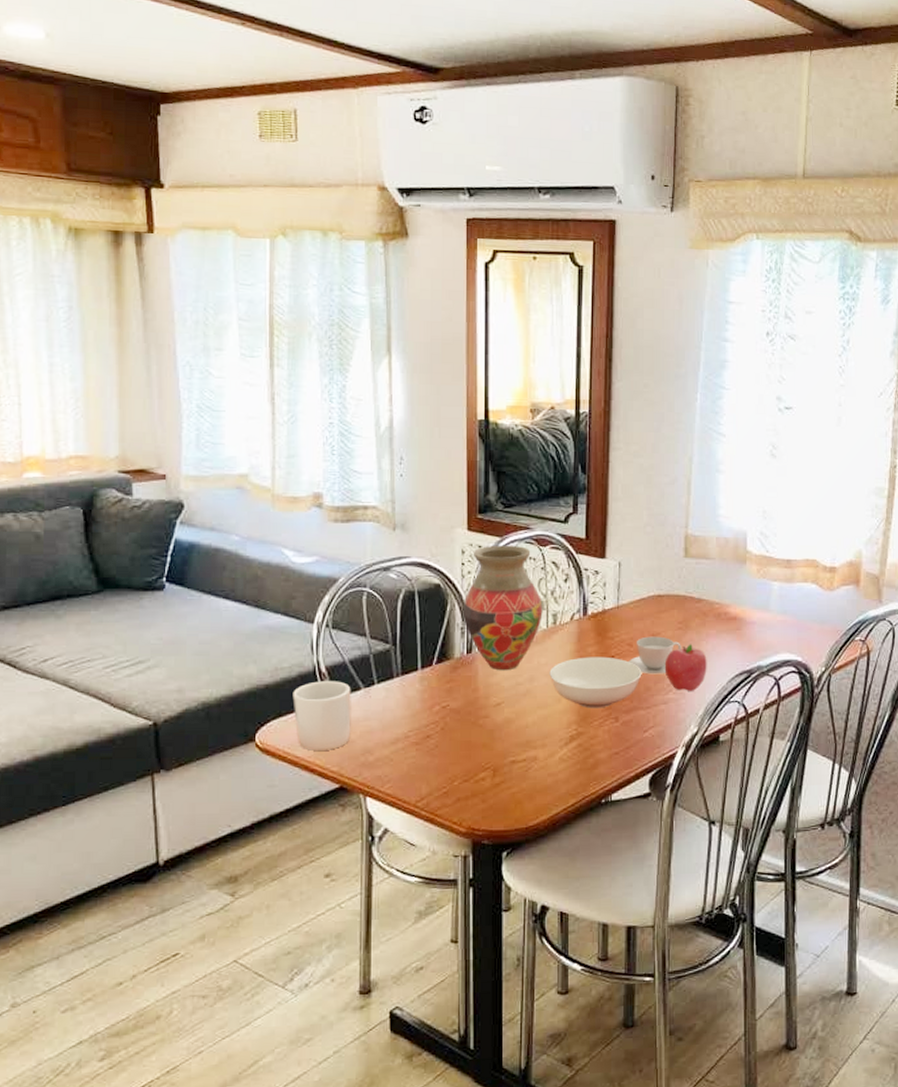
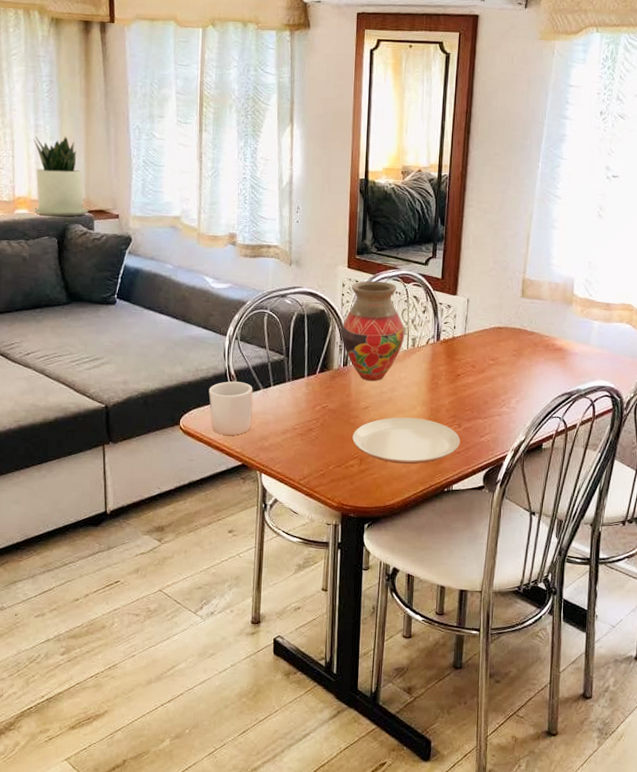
planter: none [47,376,125,480] -> present [33,136,89,217]
plate: none [482,713,618,773] -> present [352,417,460,465]
bowl: present [549,656,642,709] -> none [407,374,482,416]
teacup: present [629,636,681,674] -> none [472,360,515,392]
fruit: present [664,644,707,691] -> none [500,368,536,407]

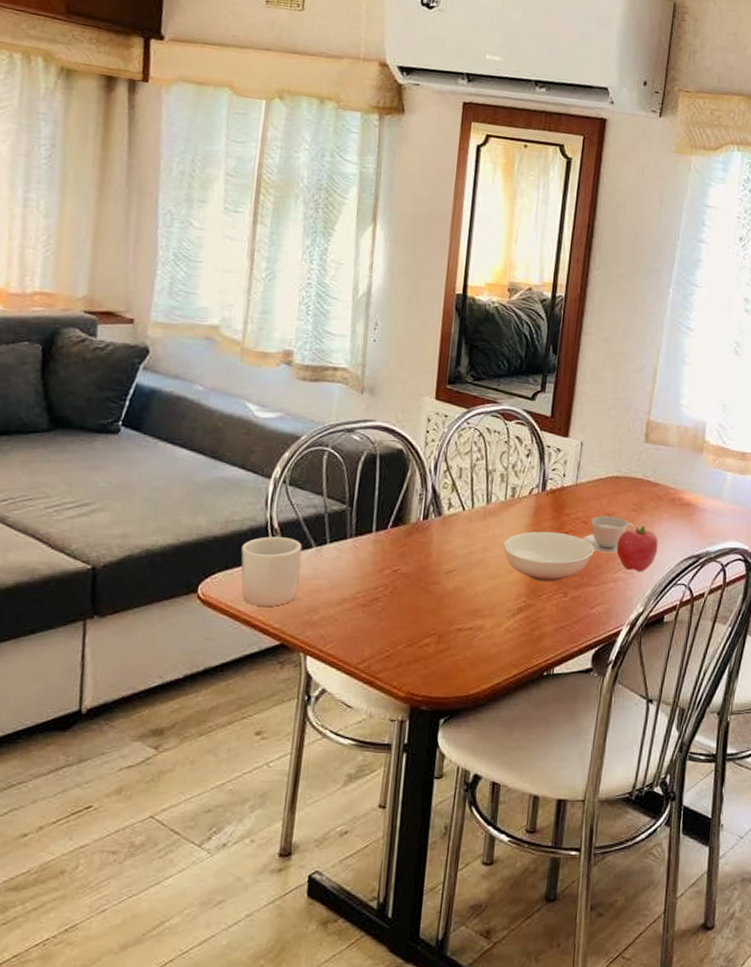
planter: present [33,136,89,217] -> none [10,213,92,318]
vase: present [341,280,405,382] -> none [422,416,503,539]
plate: present [352,417,460,465] -> none [430,583,566,643]
bowl: none [407,374,482,416] -> present [503,531,595,583]
teacup: none [472,360,515,392] -> present [582,515,635,553]
fruit: none [500,368,536,407] -> present [616,526,658,572]

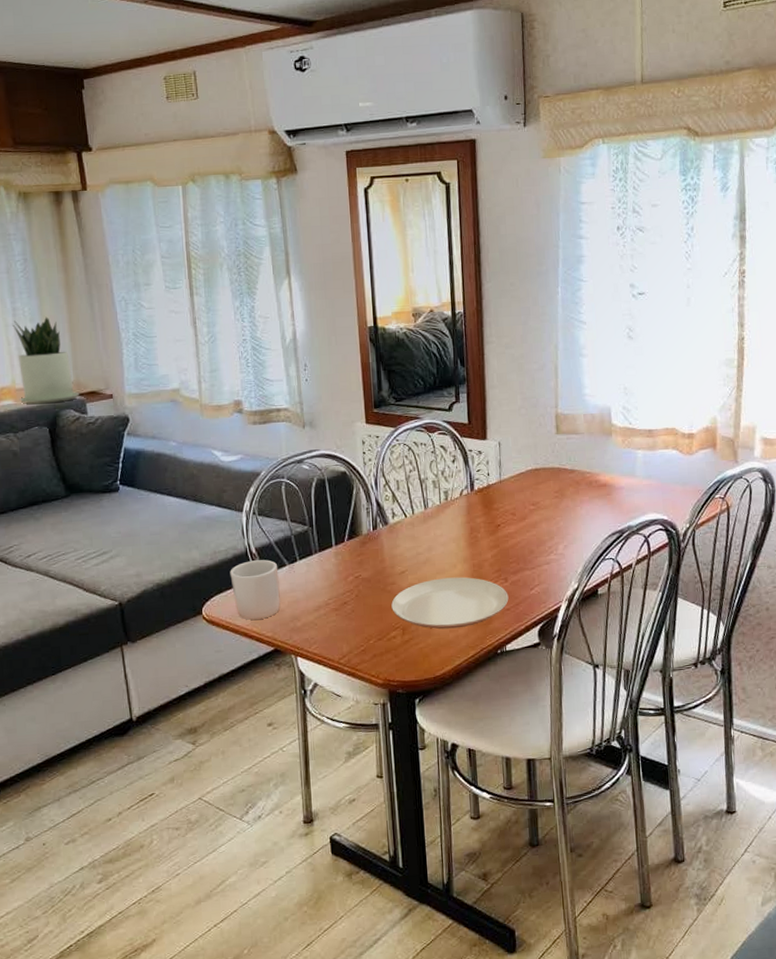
planter: none [10,213,92,318] -> present [12,316,80,405]
plate: none [430,583,566,643] -> present [391,577,509,629]
bowl: present [503,531,595,583] -> none [444,525,526,572]
teacup: present [582,515,635,553] -> none [513,505,559,539]
fruit: present [616,526,658,572] -> none [545,510,583,552]

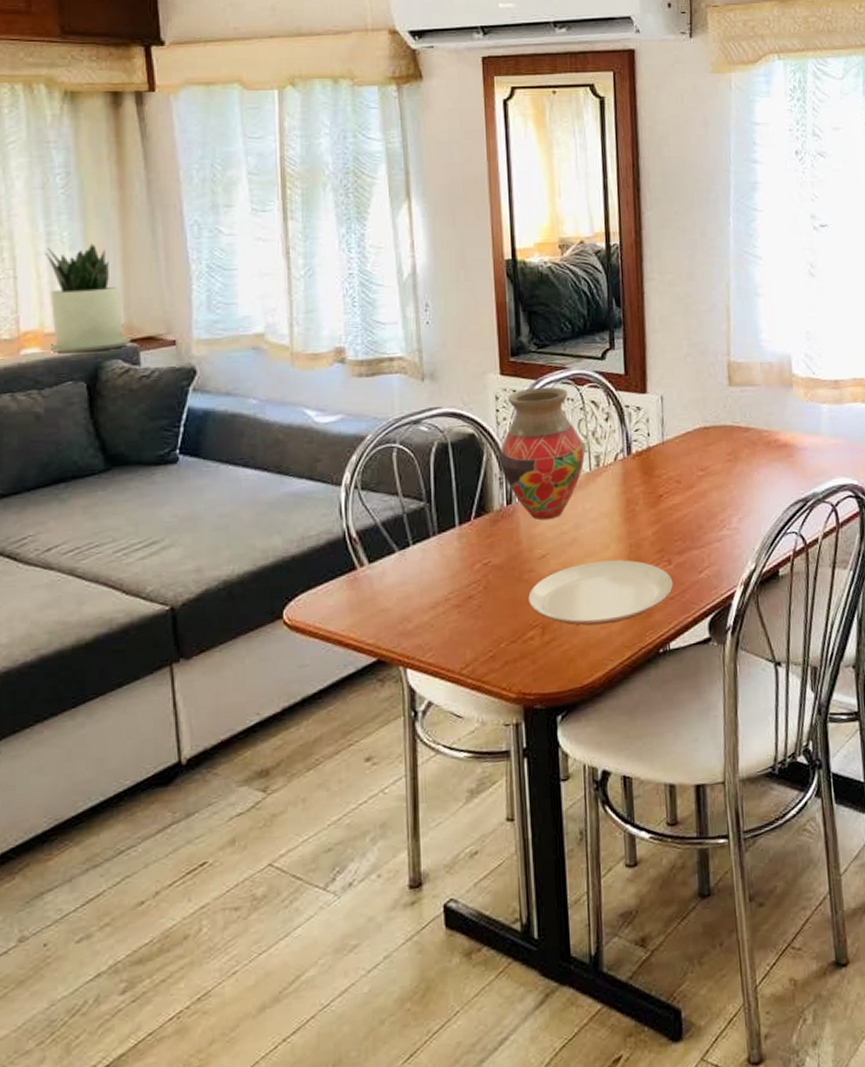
mug: present [230,560,281,620] -> none [321,545,387,624]
vase: none [366,433,436,543] -> present [499,386,585,520]

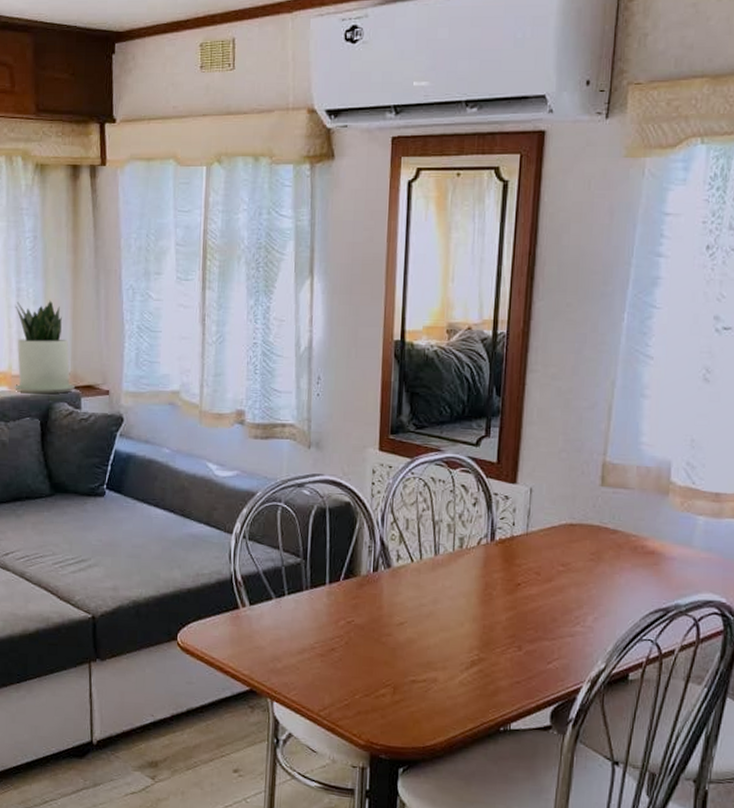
vase: present [499,386,585,520] -> none [371,466,450,591]
plate: present [528,560,673,626] -> none [384,636,521,696]

